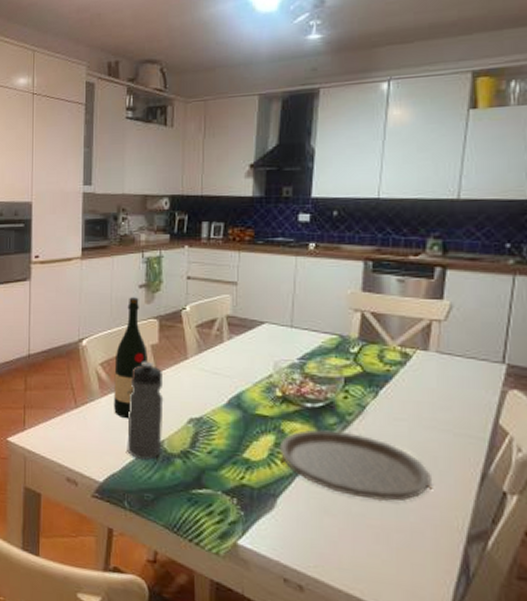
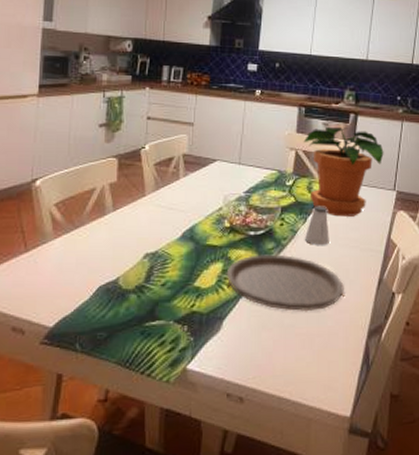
wine bottle: present [114,297,148,419] -> none [68,136,106,259]
water bottle: present [127,361,164,460] -> none [80,199,121,299]
potted plant: none [371,284,486,393] -> present [303,127,384,217]
saltshaker: none [375,378,410,425] -> present [304,206,329,245]

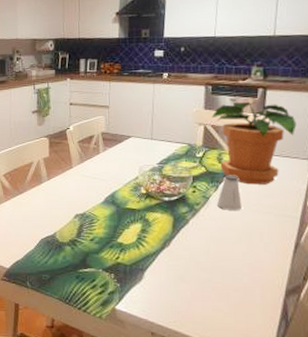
plate: present [226,254,344,312] -> none [145,217,259,269]

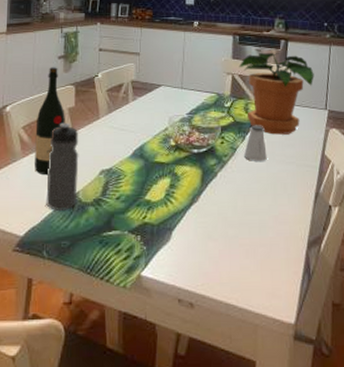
wine bottle: none [15,121,41,218] -> present [35,67,65,176]
water bottle: none [27,171,55,248] -> present [46,122,79,211]

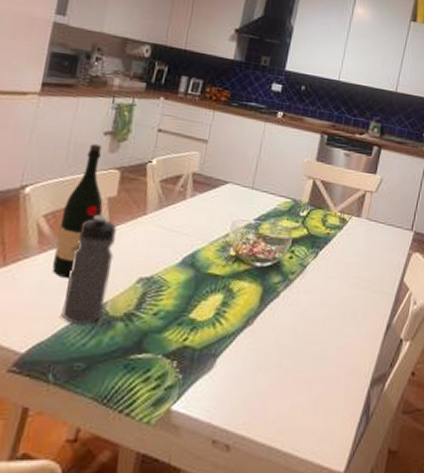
potted plant: present [239,53,314,135] -> none [322,158,405,255]
saltshaker: present [243,125,267,161] -> none [313,240,341,283]

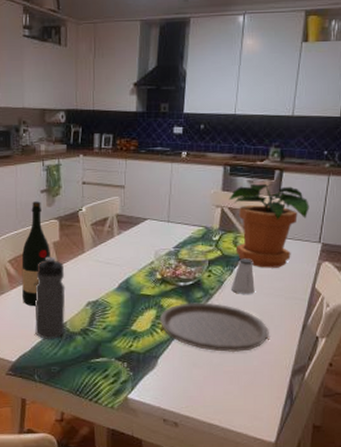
plate: none [225,288,351,355] -> present [159,302,269,353]
saltshaker: none [313,240,341,283] -> present [230,258,255,294]
potted plant: none [322,158,405,255] -> present [229,184,309,268]

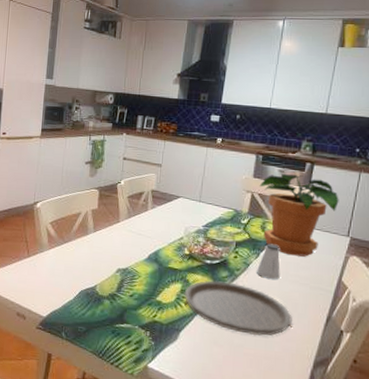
wine bottle: present [21,201,51,307] -> none [59,171,89,268]
water bottle: present [35,256,66,339] -> none [67,222,100,300]

